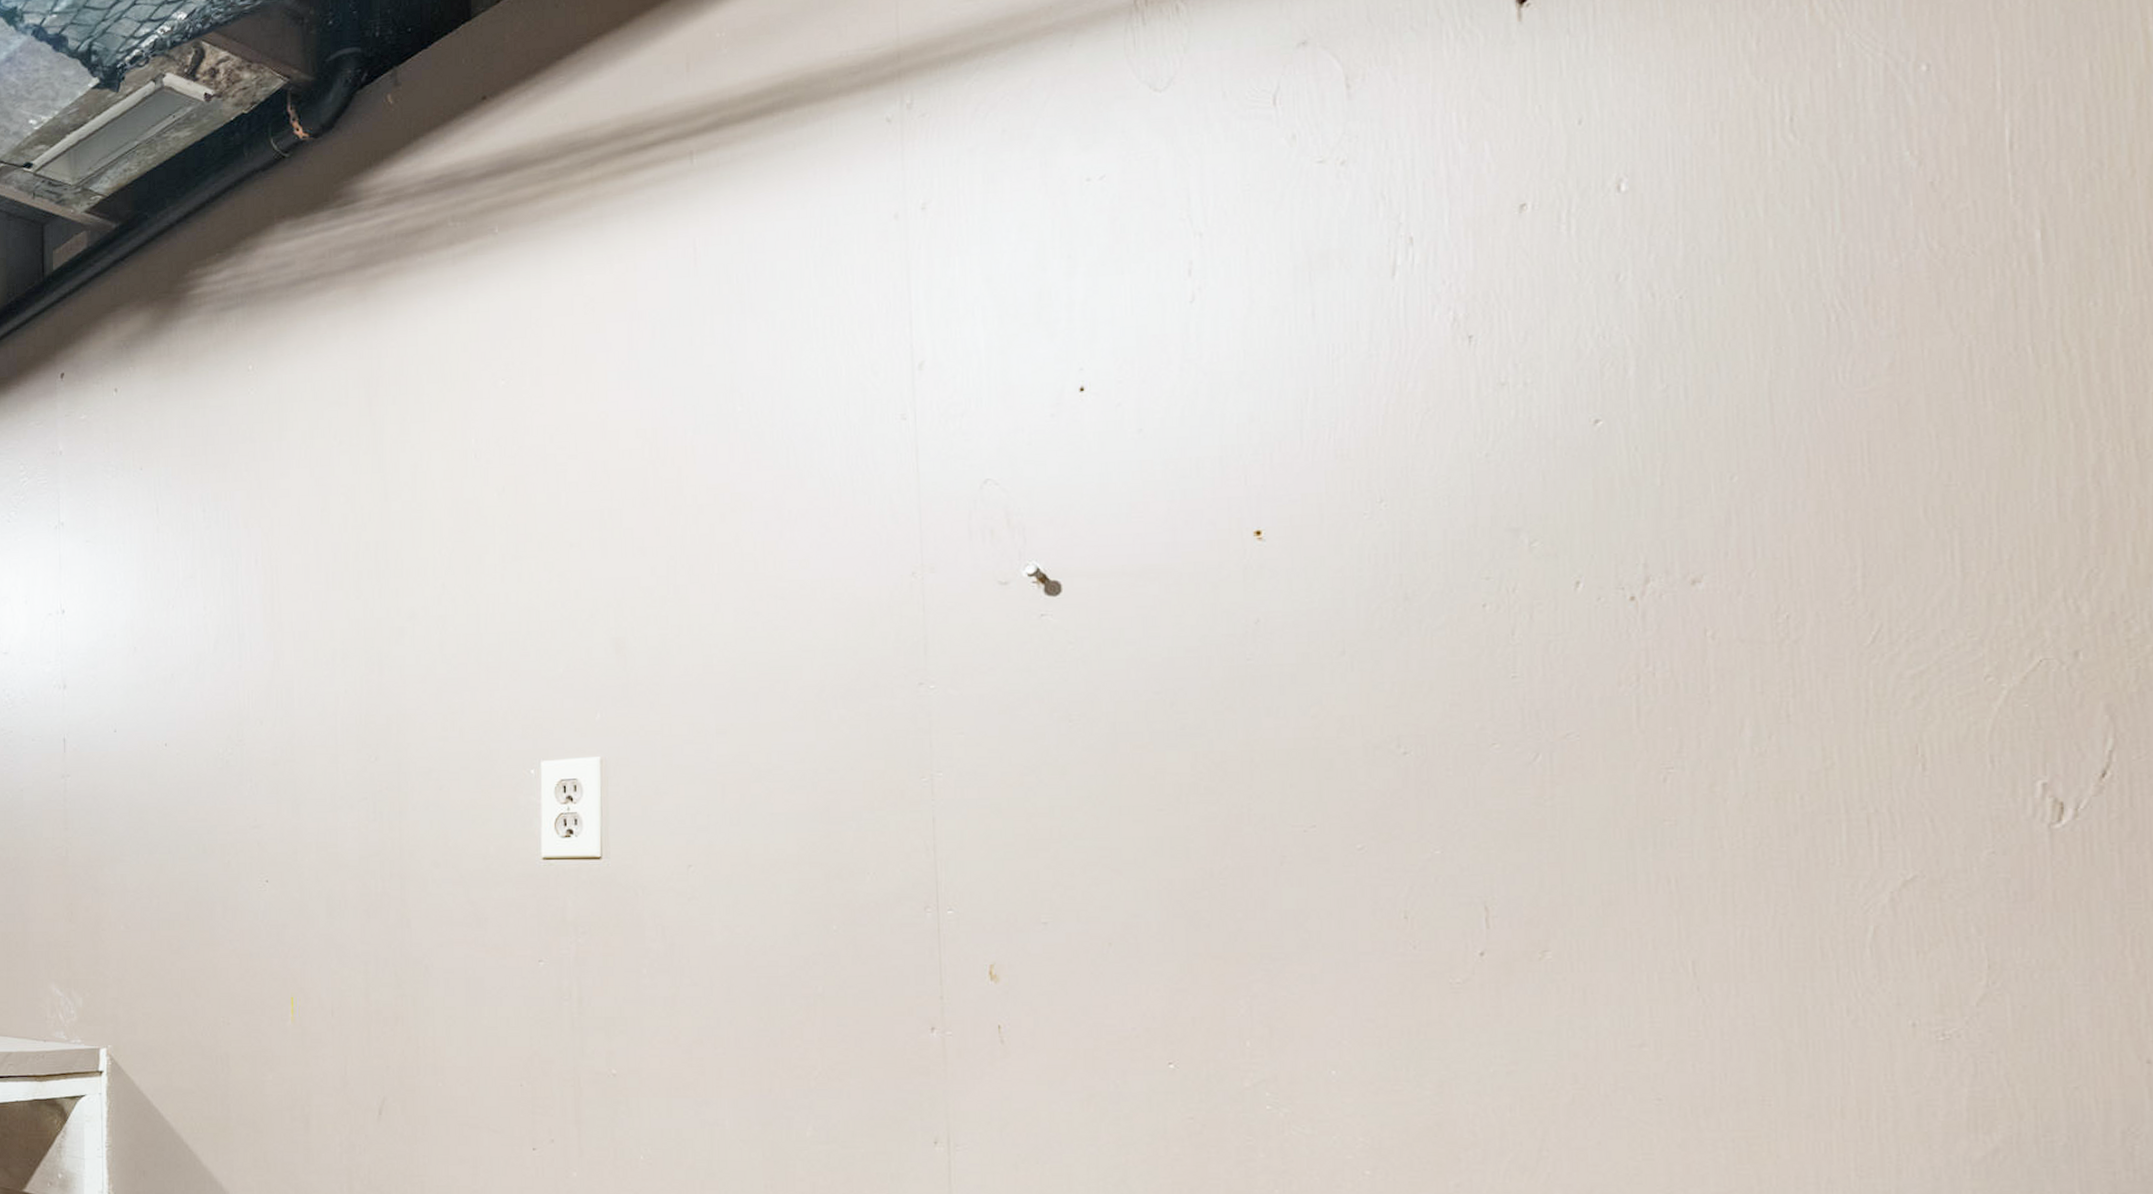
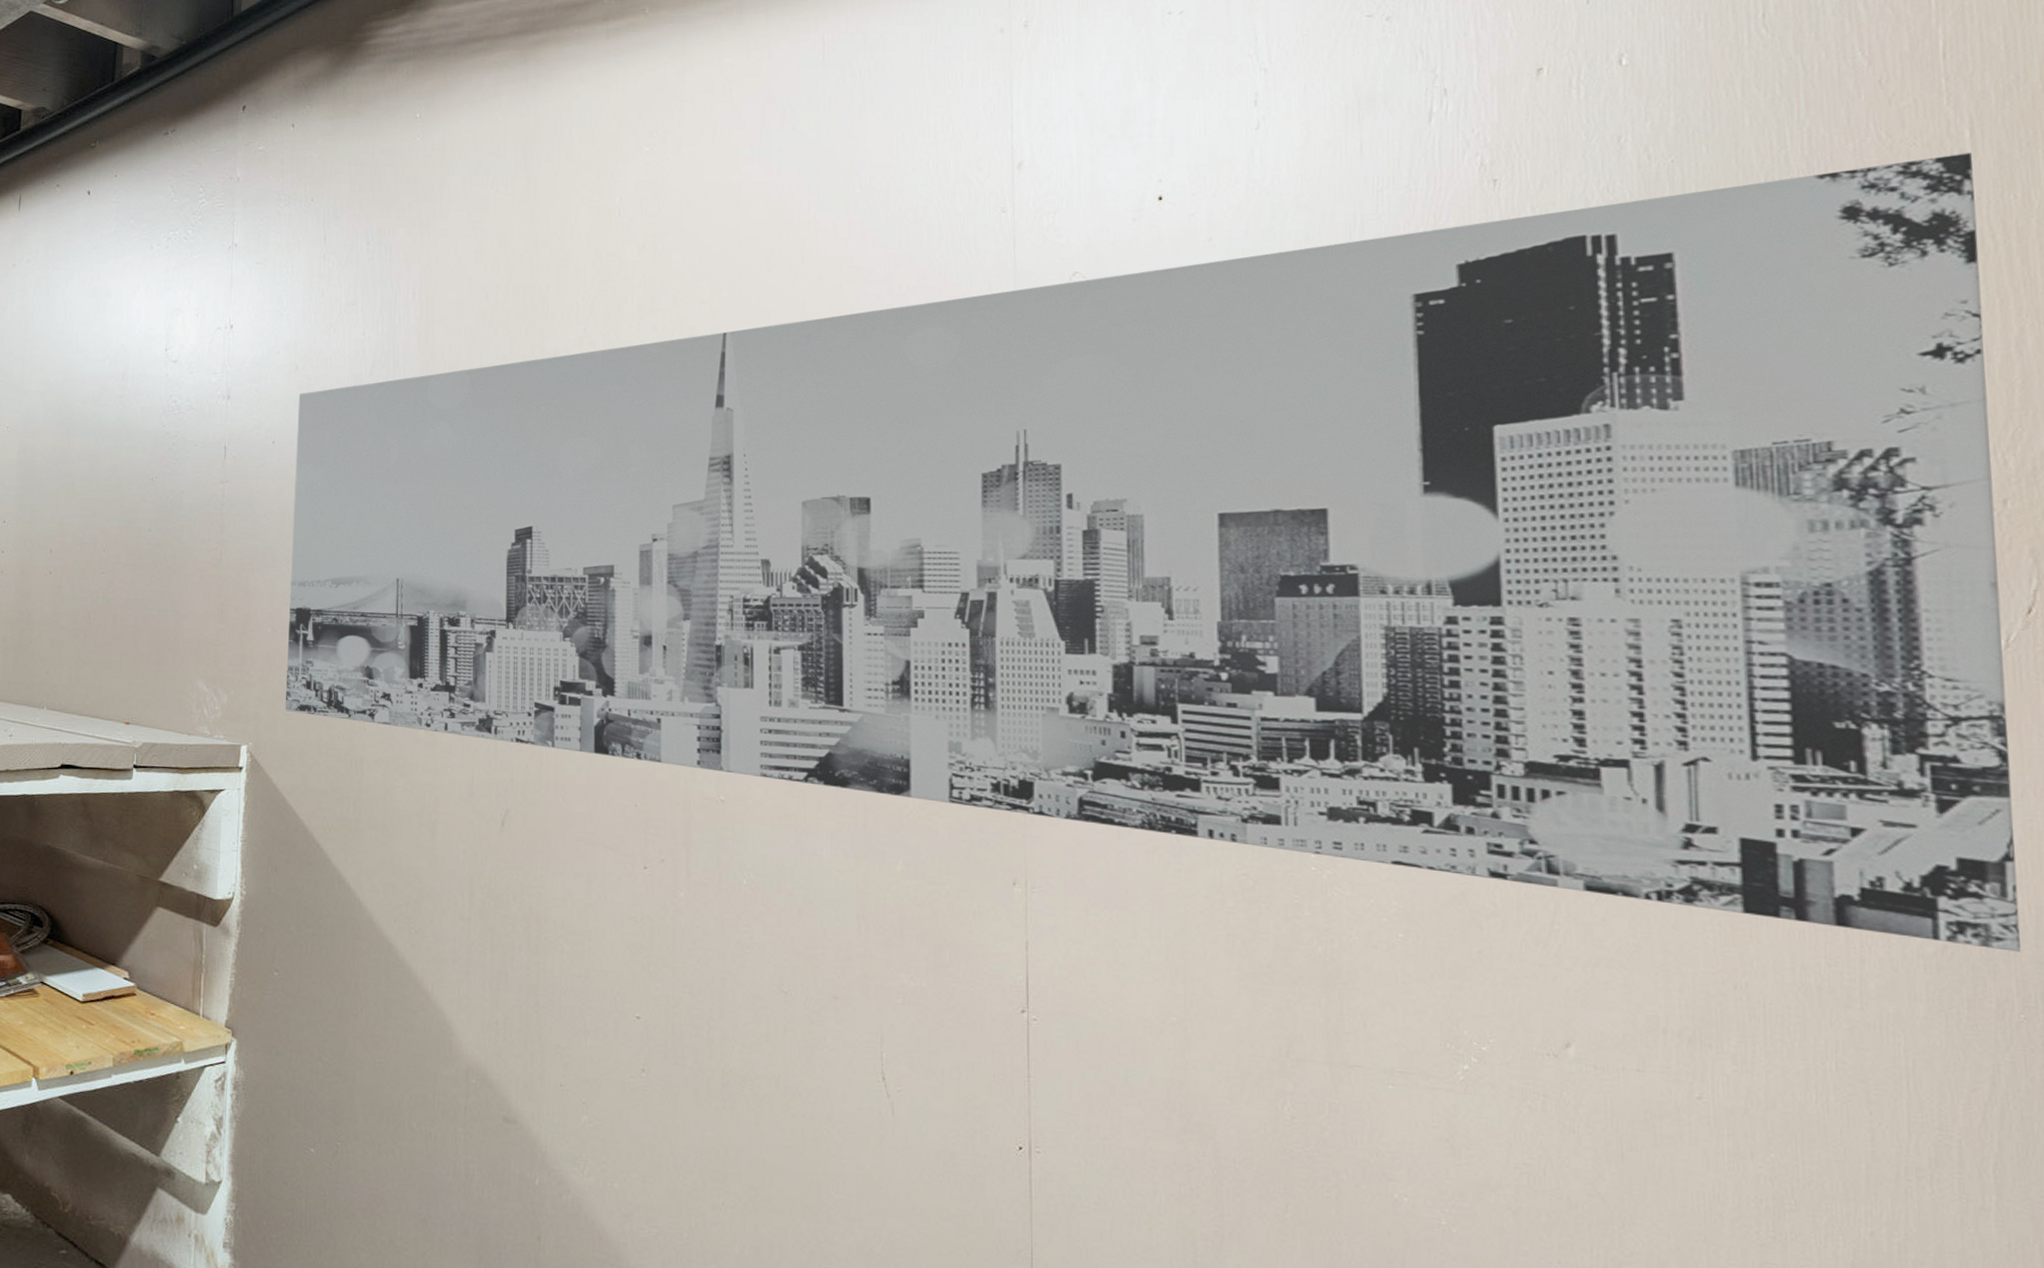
wall art: none [139,256,2086,1151] -> present [284,152,2021,952]

